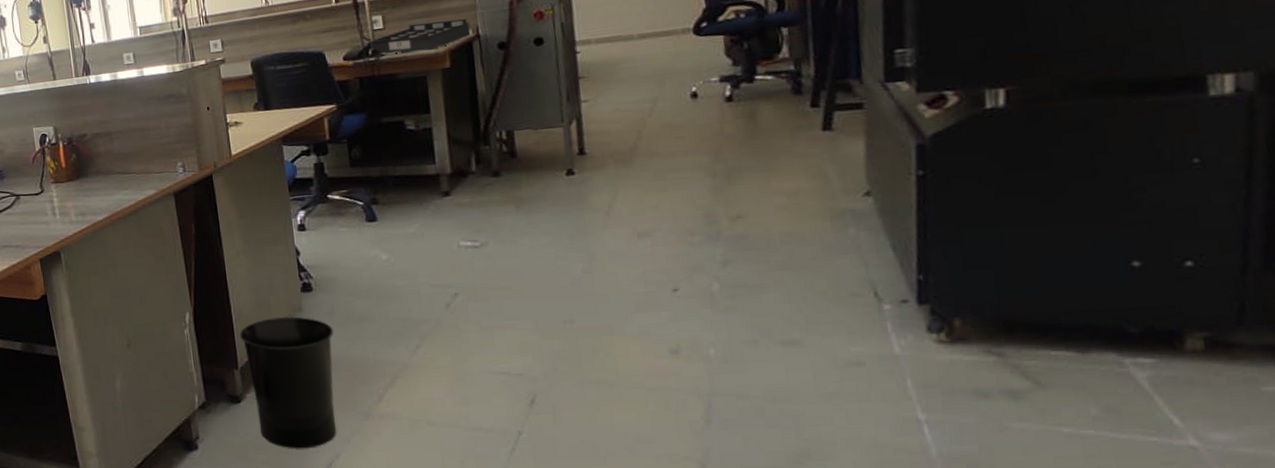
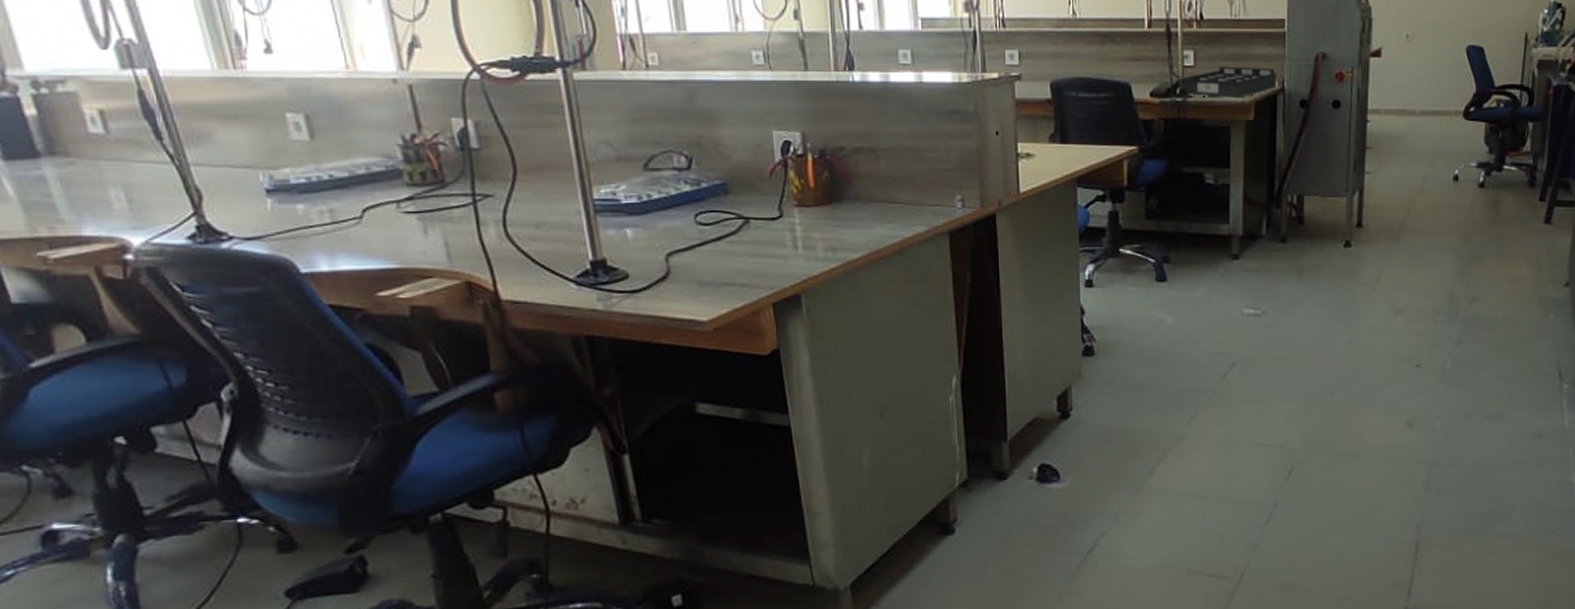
waste bin: present [239,316,336,448] -> none [1012,383,1112,528]

